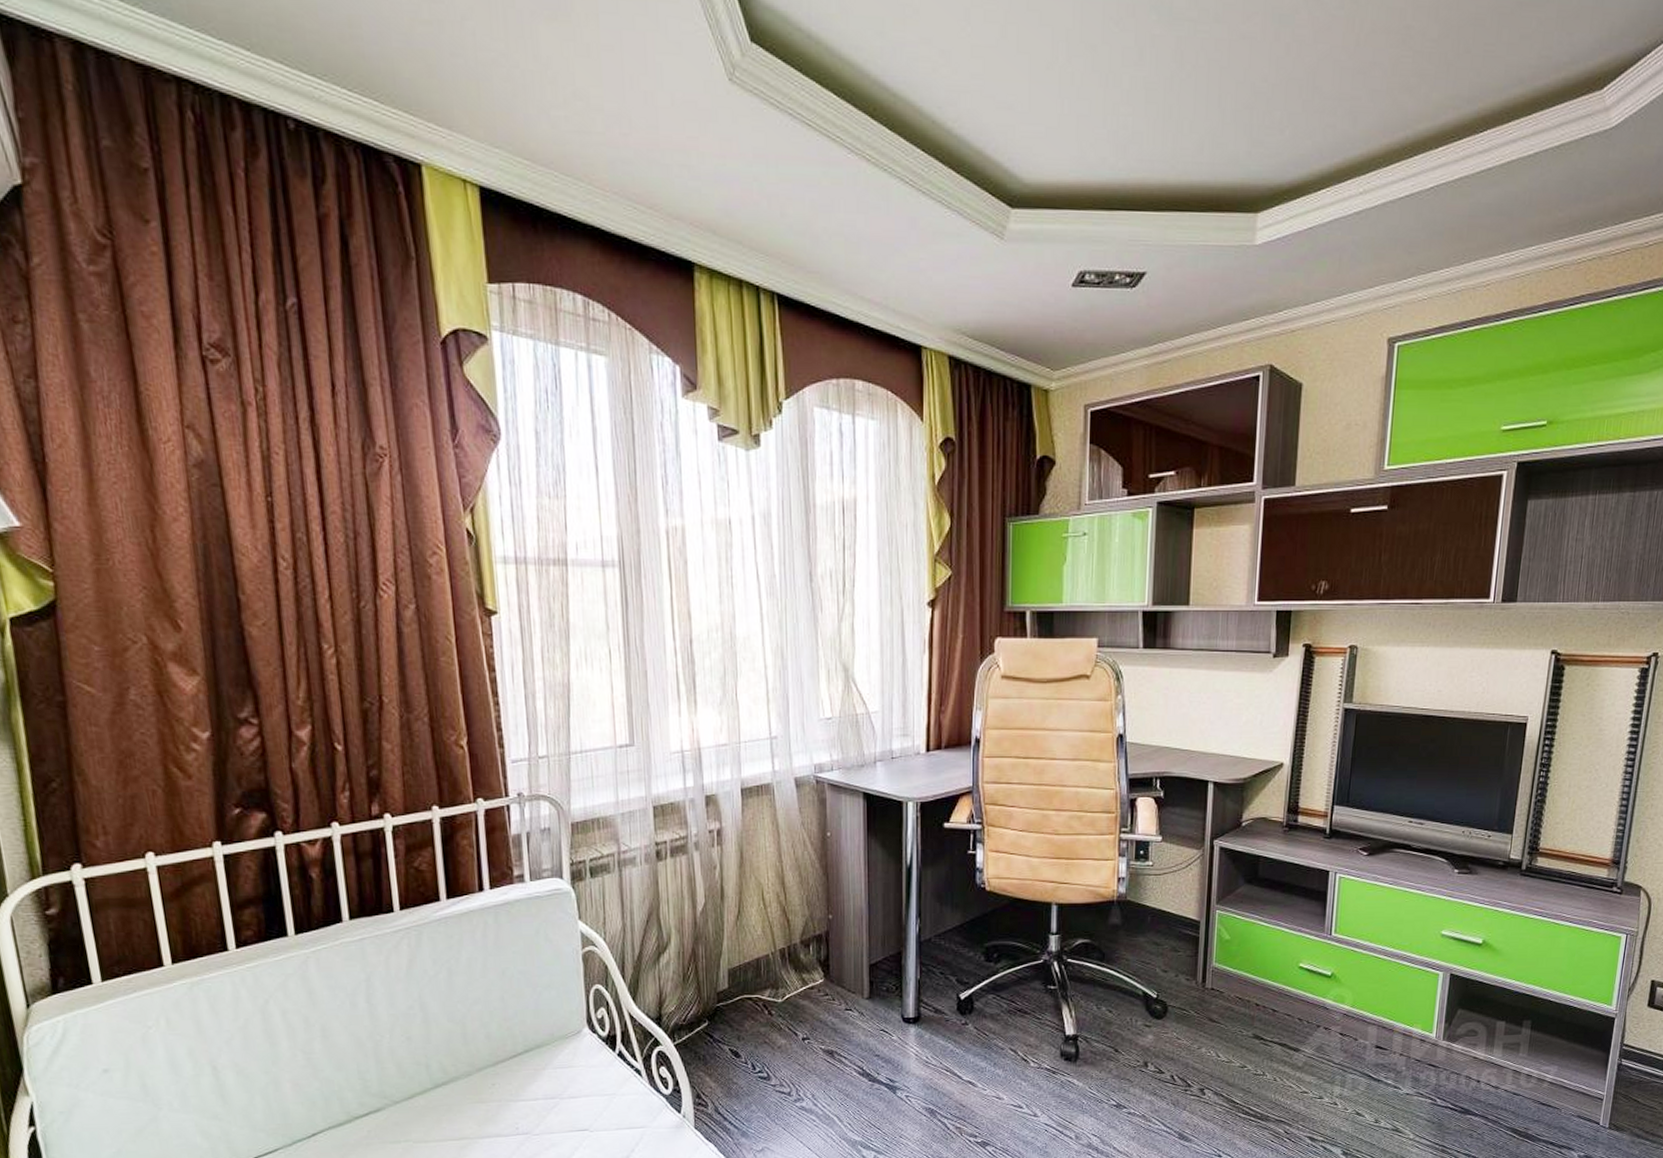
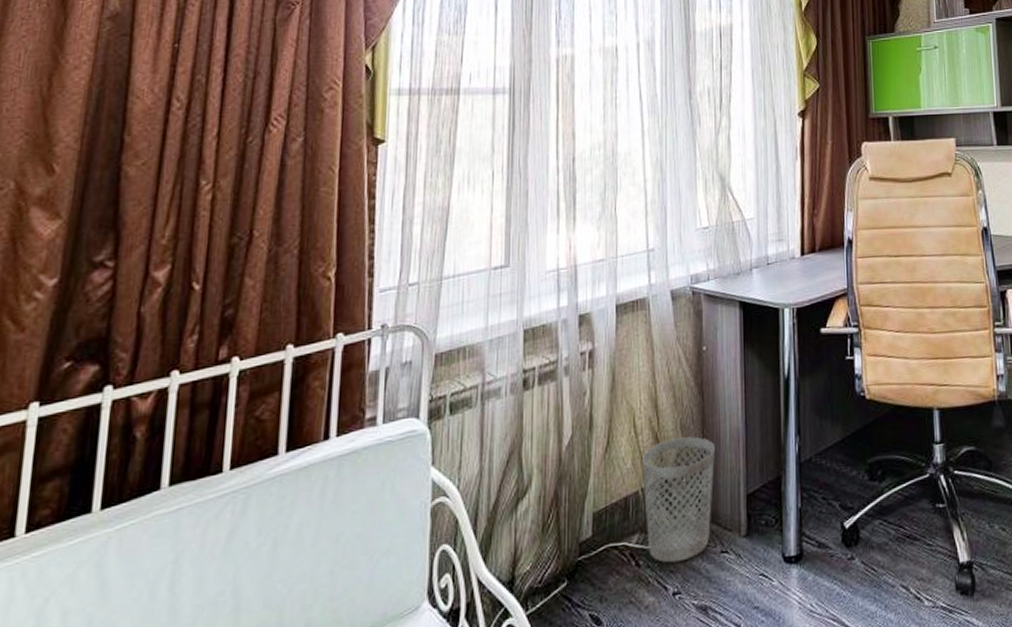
wastebasket: none [772,912,839,1015] -> present [642,436,715,564]

